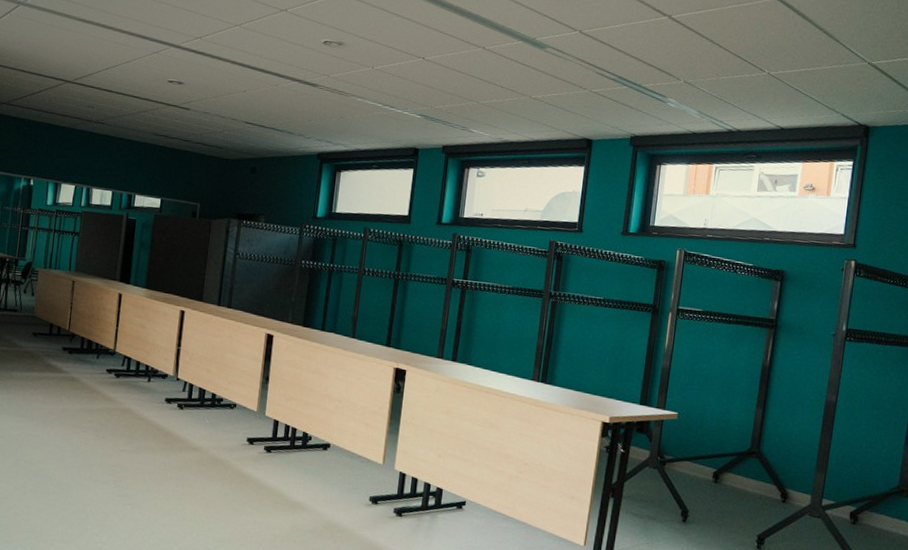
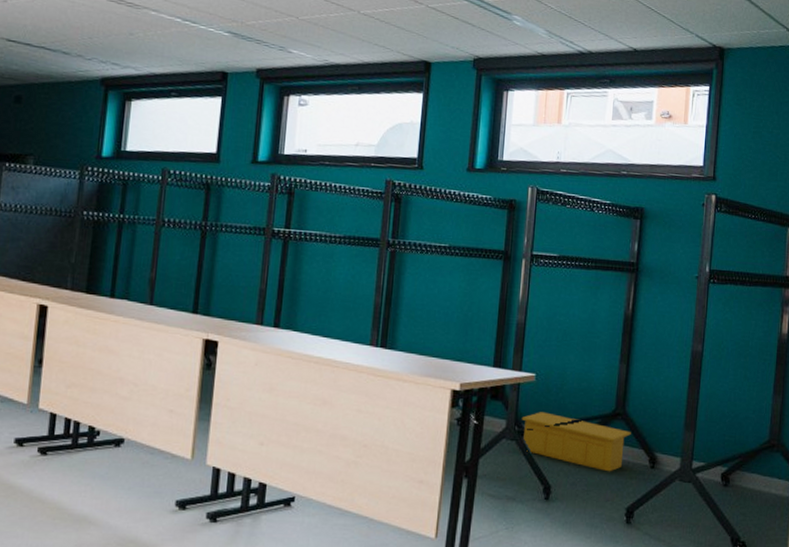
storage bin: none [663,446,765,503] -> present [521,412,631,472]

